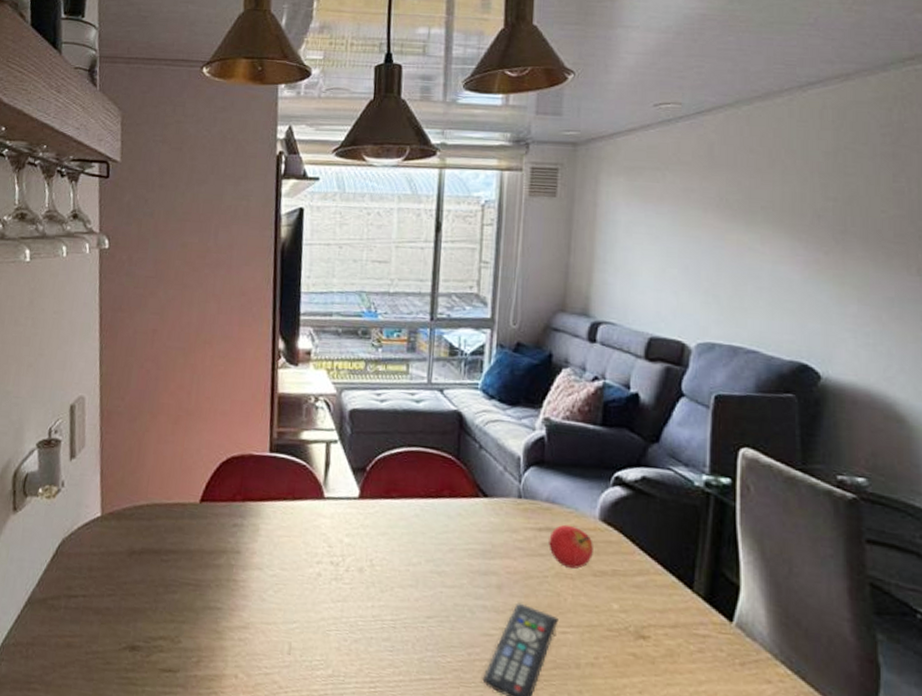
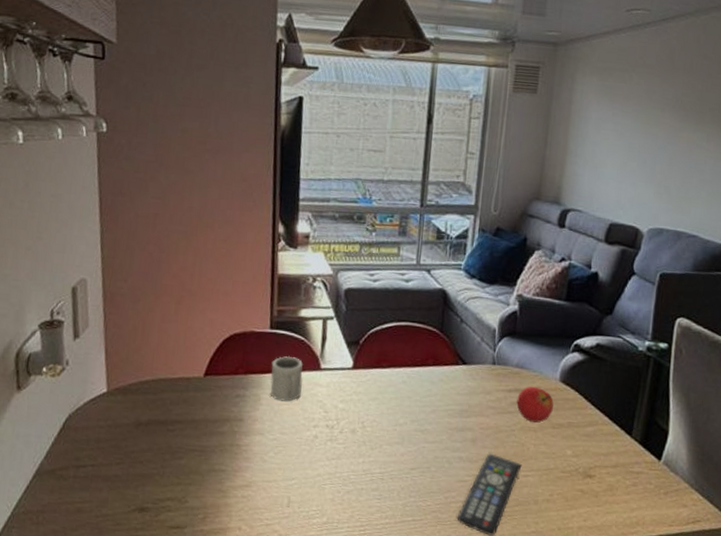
cup: none [269,482,305,533] -> present [270,355,303,402]

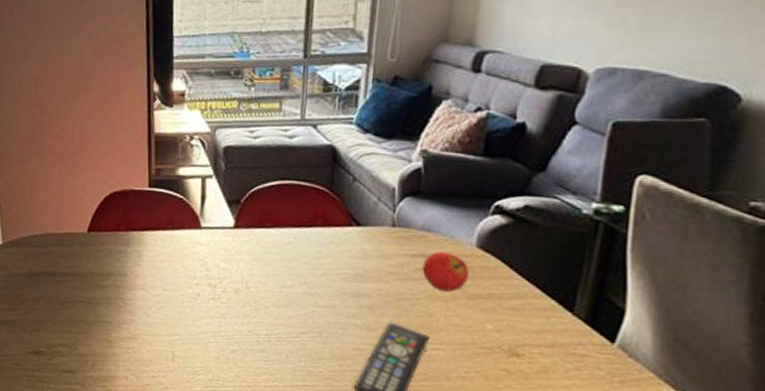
cup: present [270,355,303,402] -> none [151,213,183,259]

